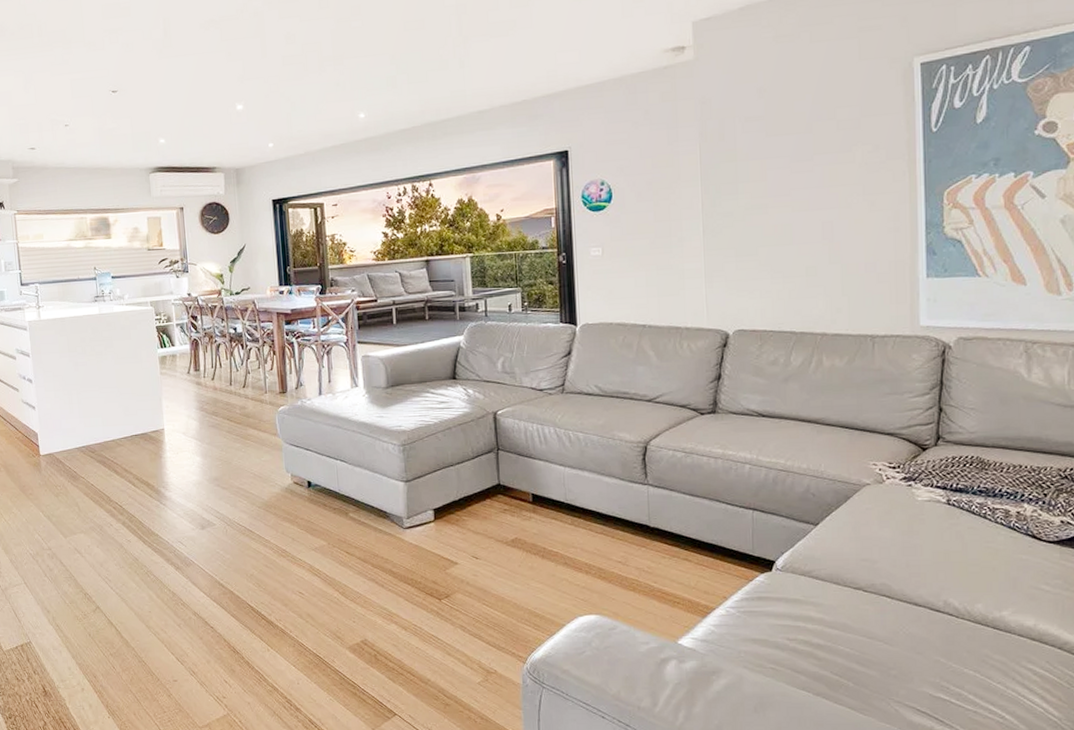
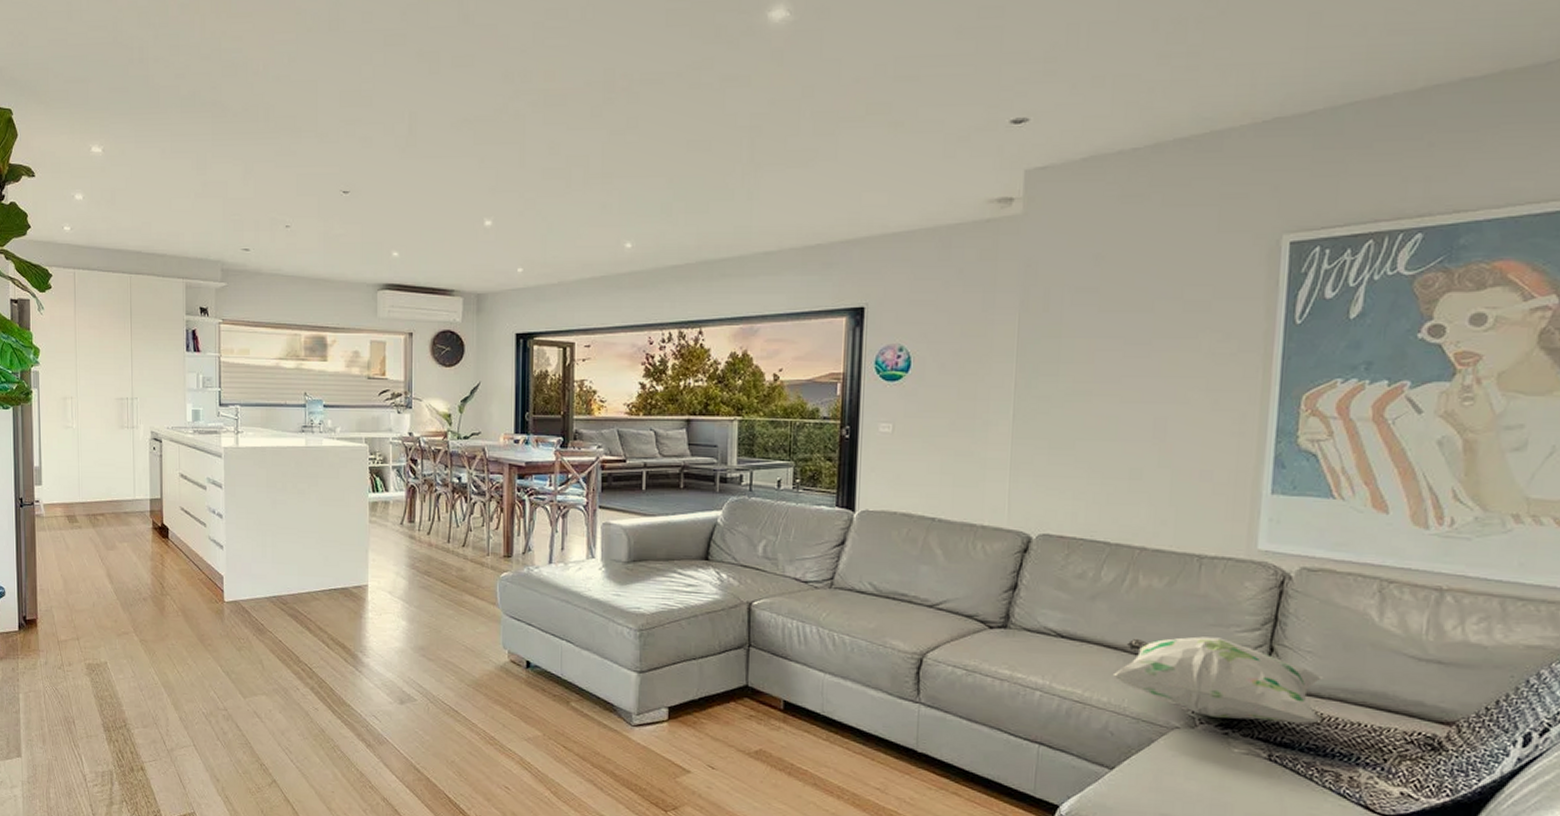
decorative pillow: none [810,404,989,474] -> present [1113,636,1324,724]

